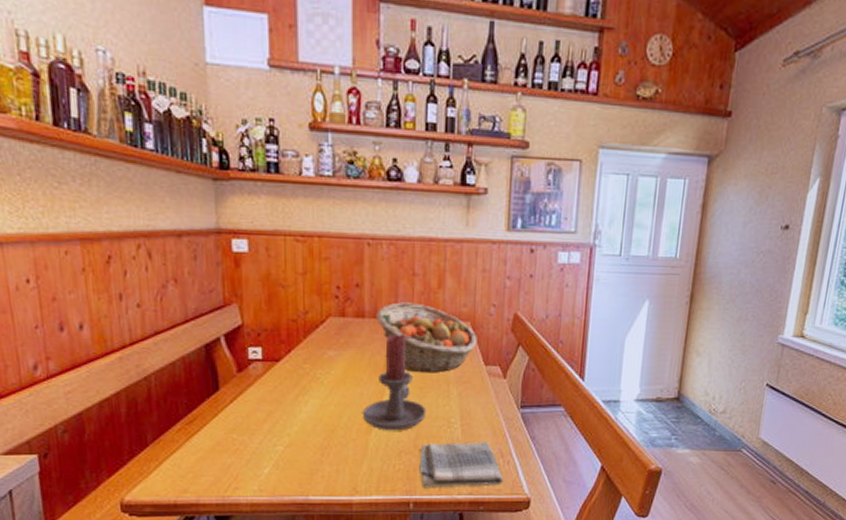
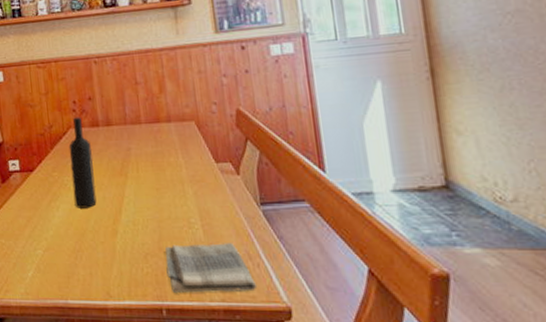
wine bottle: none [326,305,353,404] -> present [68,117,97,208]
candle holder: present [363,334,427,431] -> none [107,138,166,233]
fruit basket: present [376,302,477,373] -> none [108,108,204,174]

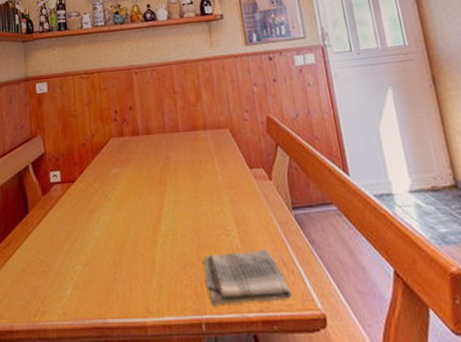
wine bottle: present [68,117,97,208] -> none [110,126,137,219]

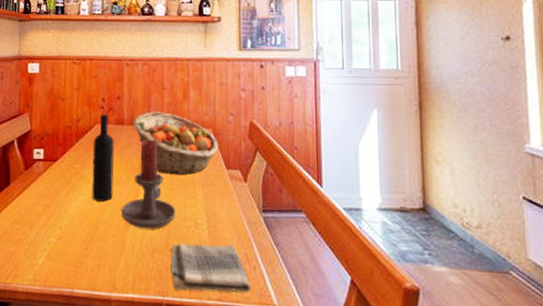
wine bottle: none [110,126,137,219] -> present [92,114,114,202]
candle holder: none [147,146,204,243] -> present [122,139,176,229]
fruit basket: none [148,117,238,182] -> present [133,112,219,175]

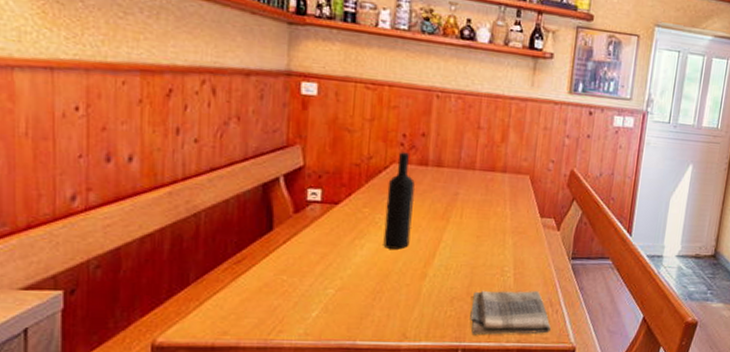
candle holder: present [122,139,176,229] -> none [418,184,482,278]
fruit basket: present [133,112,219,175] -> none [439,153,535,223]

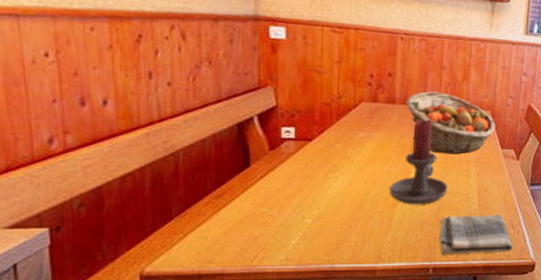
wine bottle: present [383,152,415,249] -> none [356,91,383,181]
candle holder: none [418,184,482,278] -> present [390,119,448,205]
fruit basket: none [439,153,535,223] -> present [406,91,496,154]

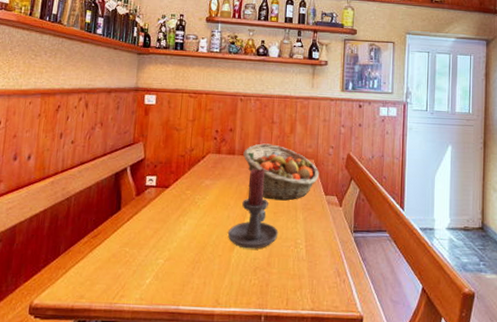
dish towel: present [439,214,514,254] -> none [270,260,341,303]

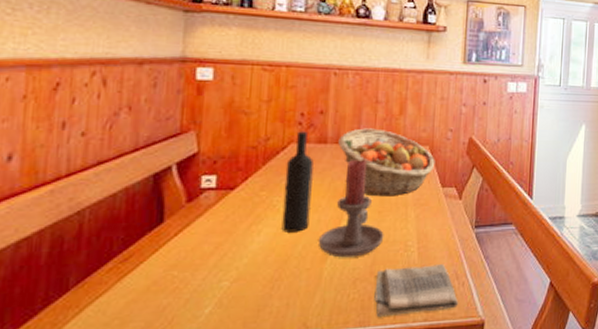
wine bottle: none [201,144,225,225] -> present [281,131,314,232]
dish towel: none [270,260,341,303] -> present [374,264,459,317]

